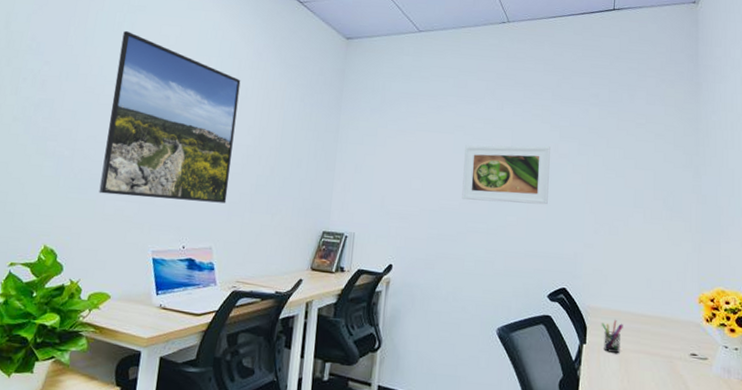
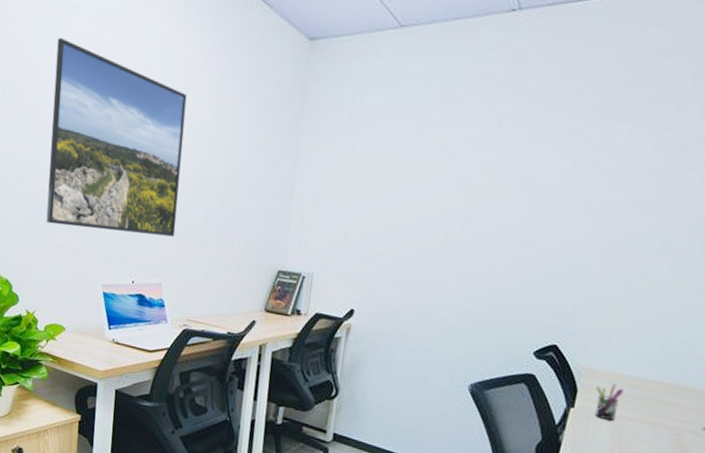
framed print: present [462,145,550,205] -> none [440,173,558,248]

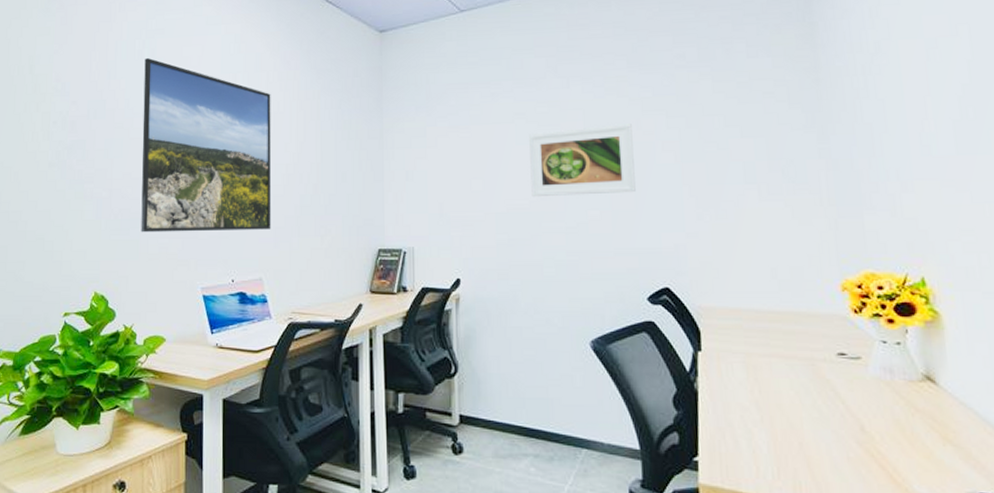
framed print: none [440,173,558,248] -> present [529,124,636,198]
pen holder: present [595,383,624,420] -> none [717,319,746,359]

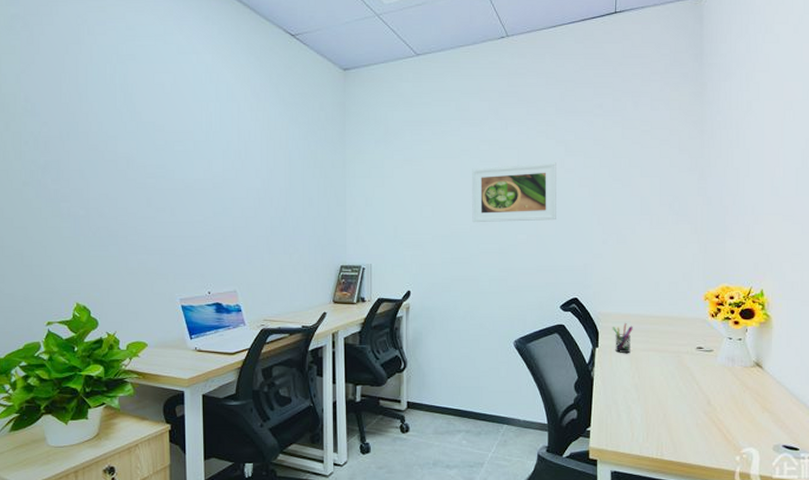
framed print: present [141,57,272,233] -> none [116,82,244,249]
pen holder: none [717,319,746,359] -> present [612,322,633,353]

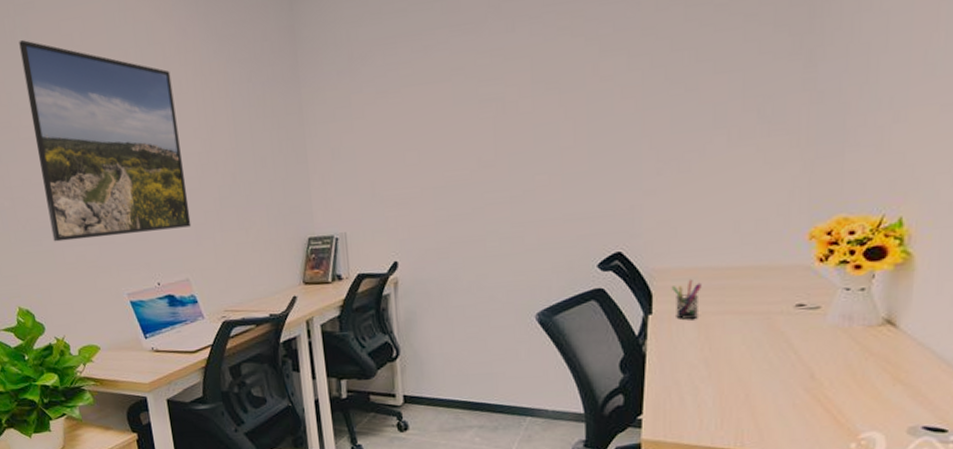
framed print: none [116,82,244,249] -> present [19,39,192,242]
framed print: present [472,162,556,223] -> none [468,69,589,166]

